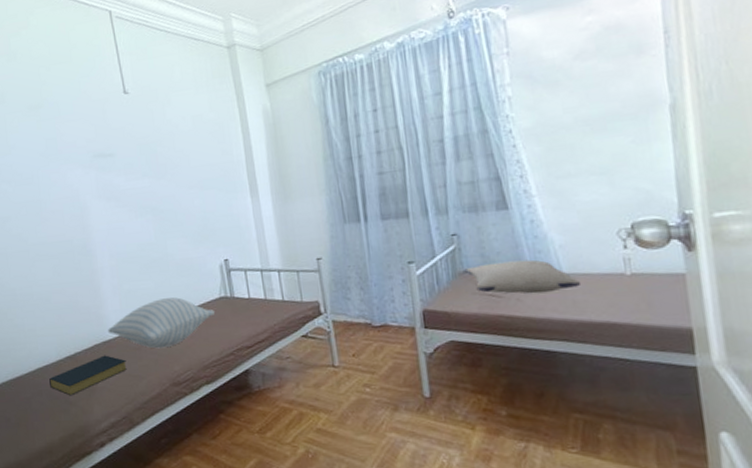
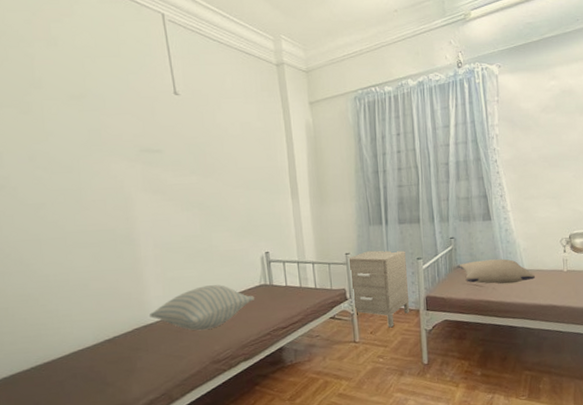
hardback book: present [49,355,127,396] -> none [85,338,168,377]
nightstand: none [320,253,403,350] -> present [348,250,410,328]

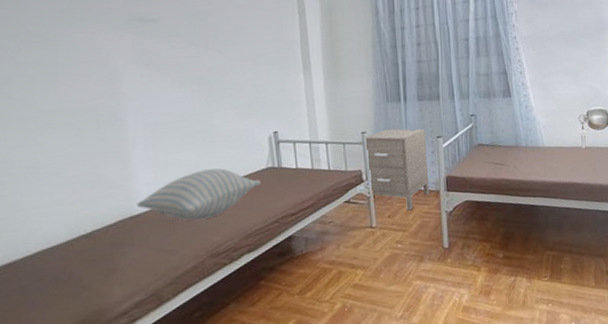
pillow: present [459,259,536,284] -> none [479,136,556,162]

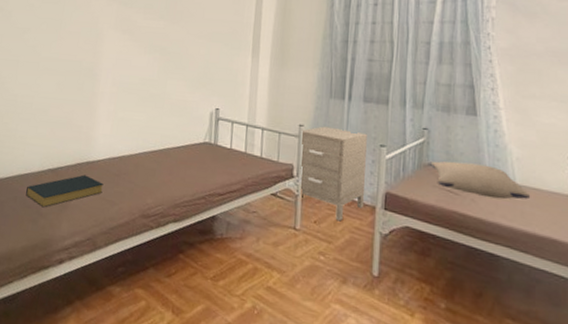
hardback book: none [55,230,158,279] -> present [26,174,104,208]
pillow: present [137,168,260,221] -> none [93,132,196,179]
pillow: none [479,136,556,162] -> present [430,161,531,200]

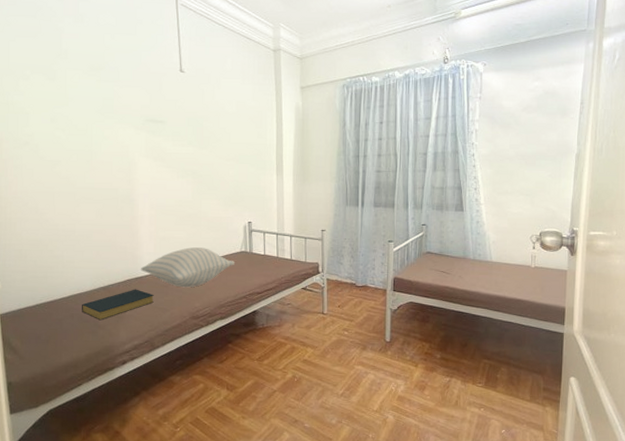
pillow: none [93,132,196,179] -> present [141,247,234,288]
nightstand: present [300,126,367,222] -> none [324,229,378,304]
pillow: present [430,161,531,200] -> none [428,248,503,274]

